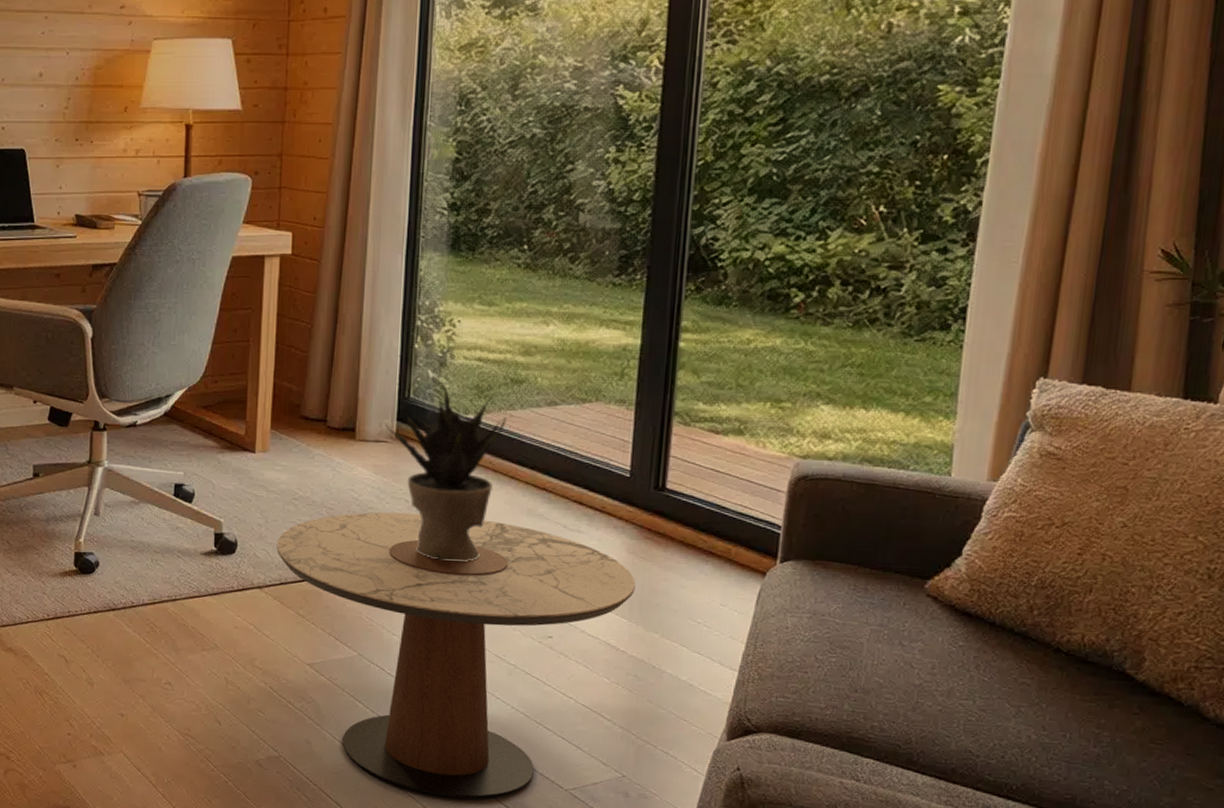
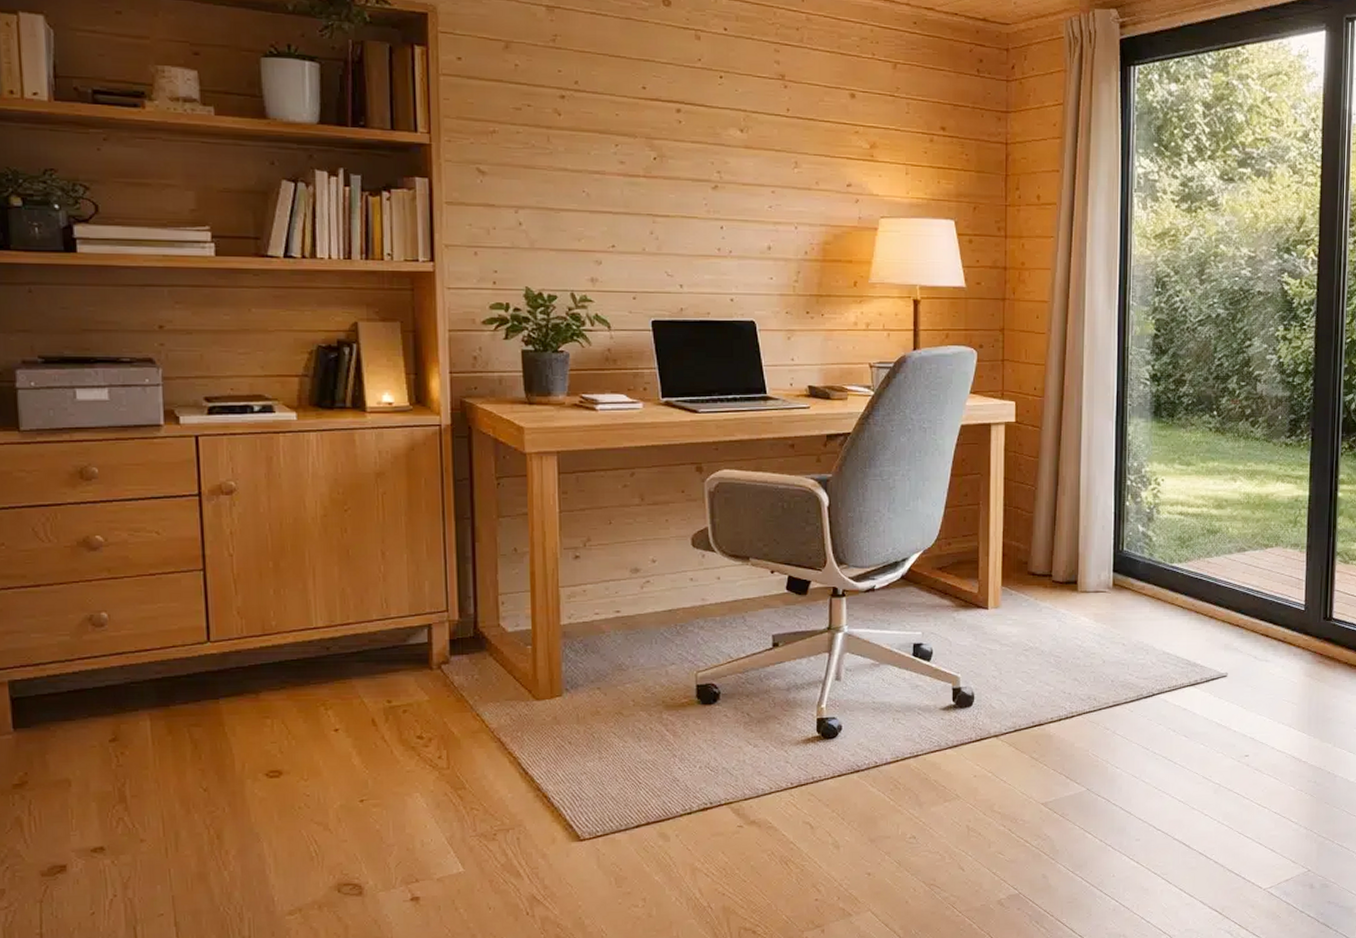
side table: present [276,512,636,799] -> none [1010,655,1312,910]
potted plant: present [383,385,507,562] -> none [1101,538,1205,697]

